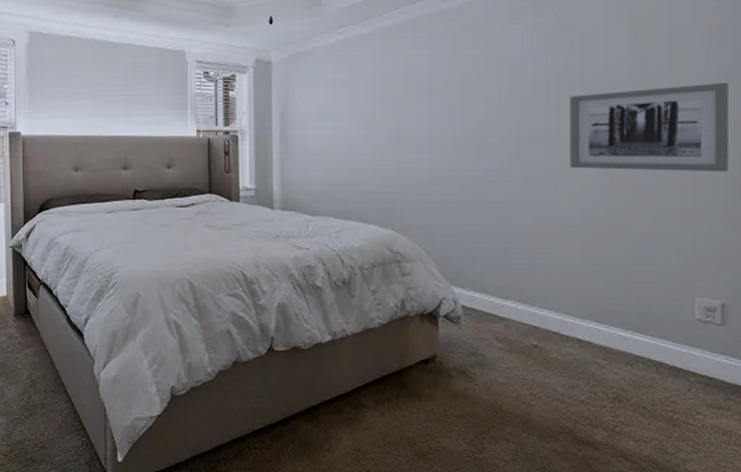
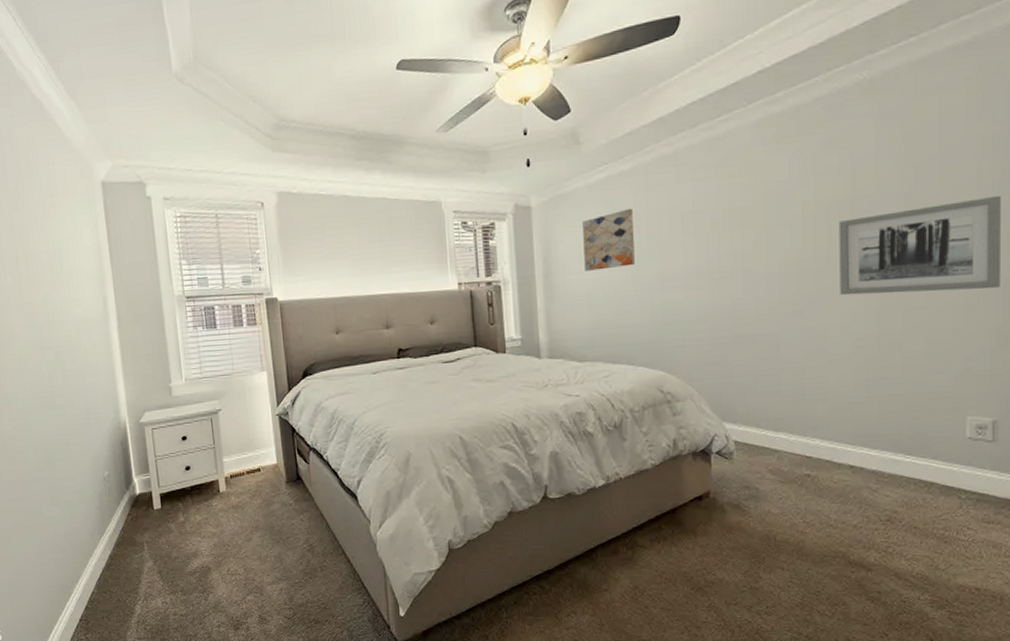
wall art: none [320,70,370,127] -> present [582,208,635,271]

